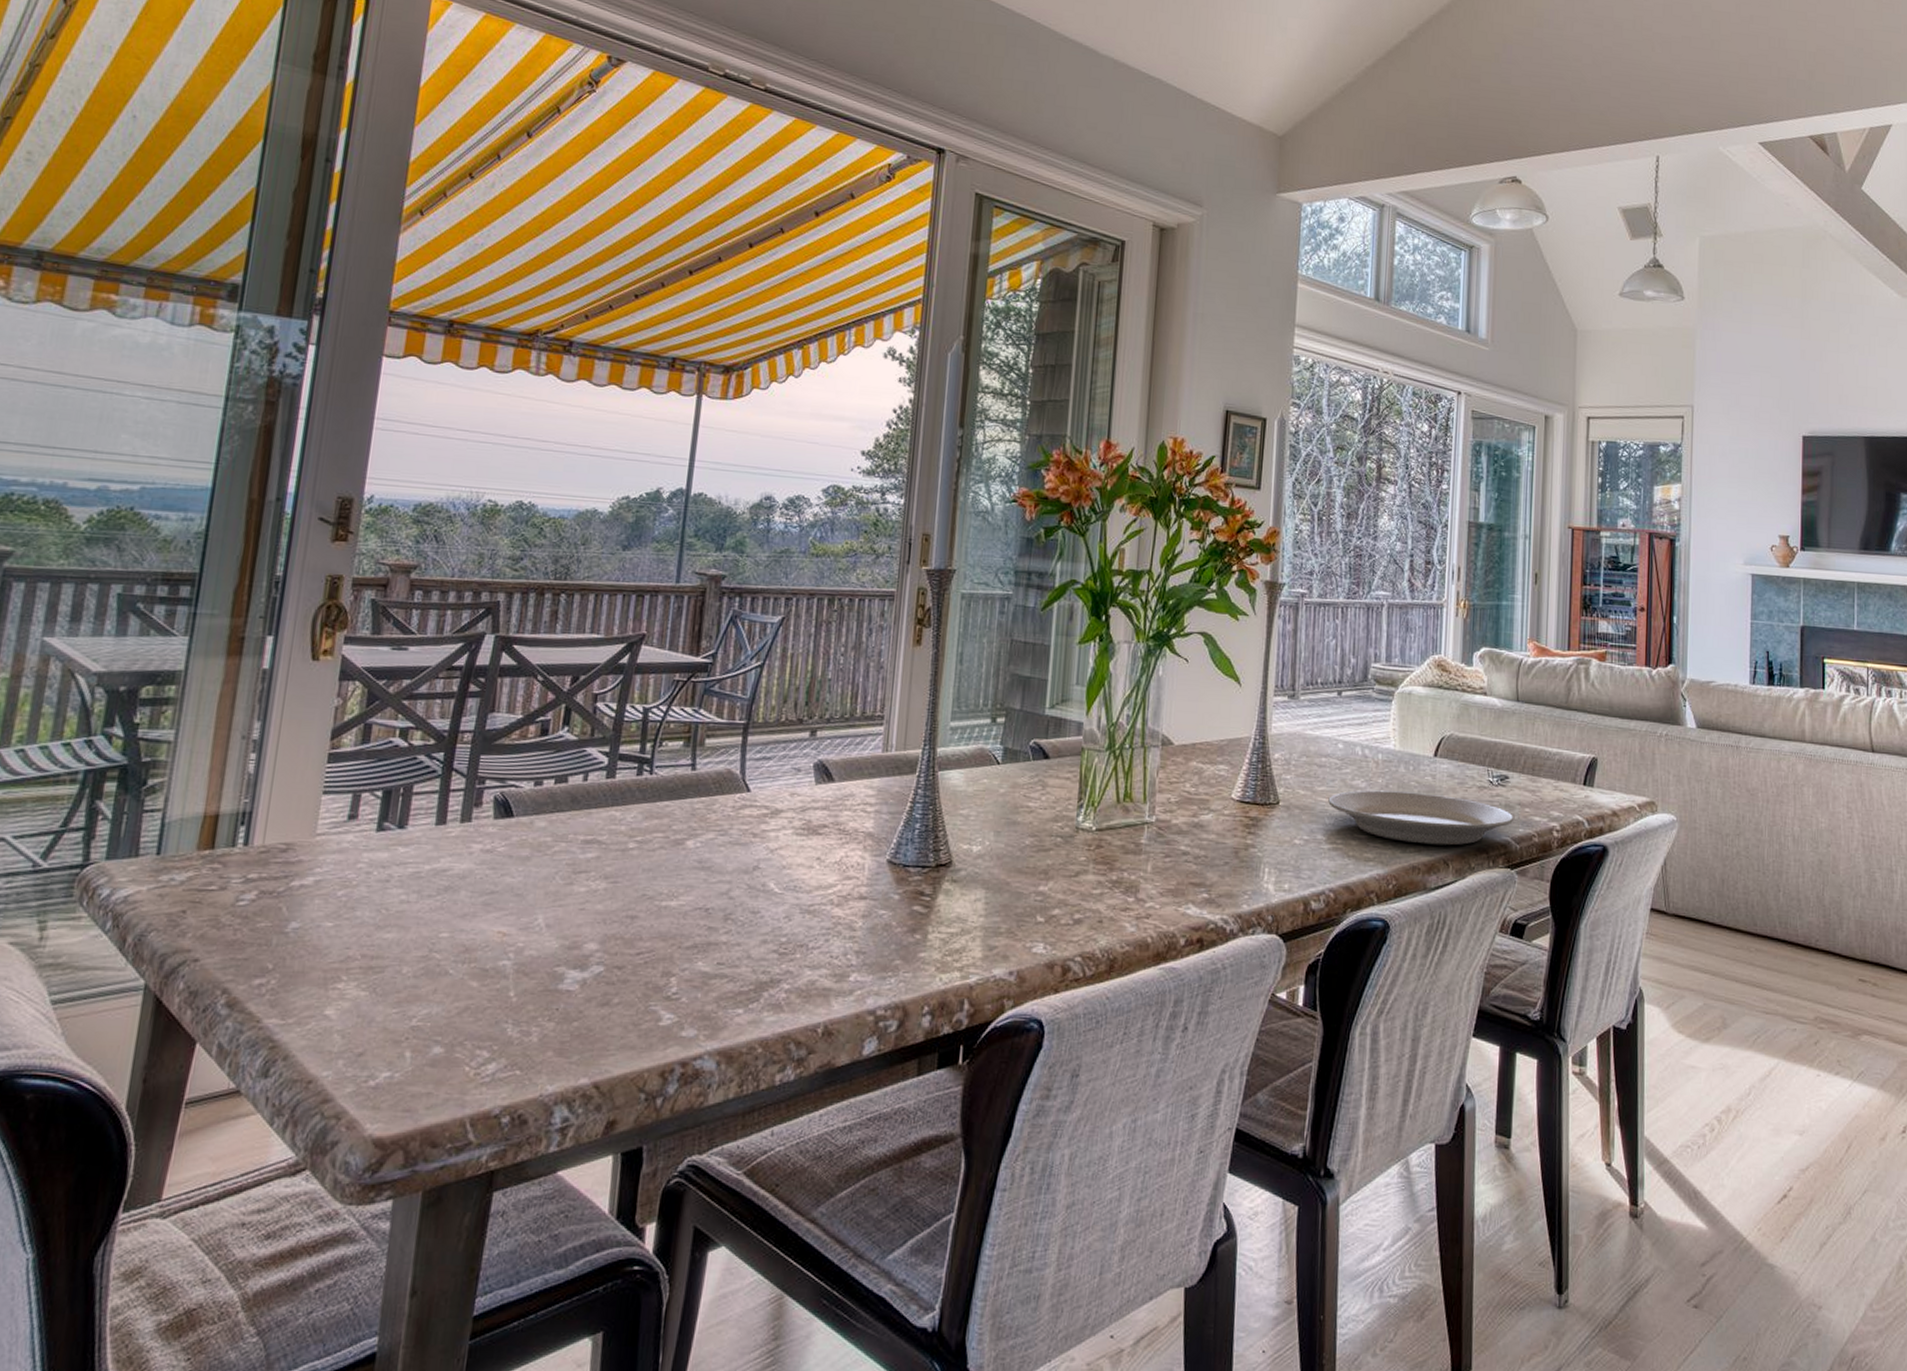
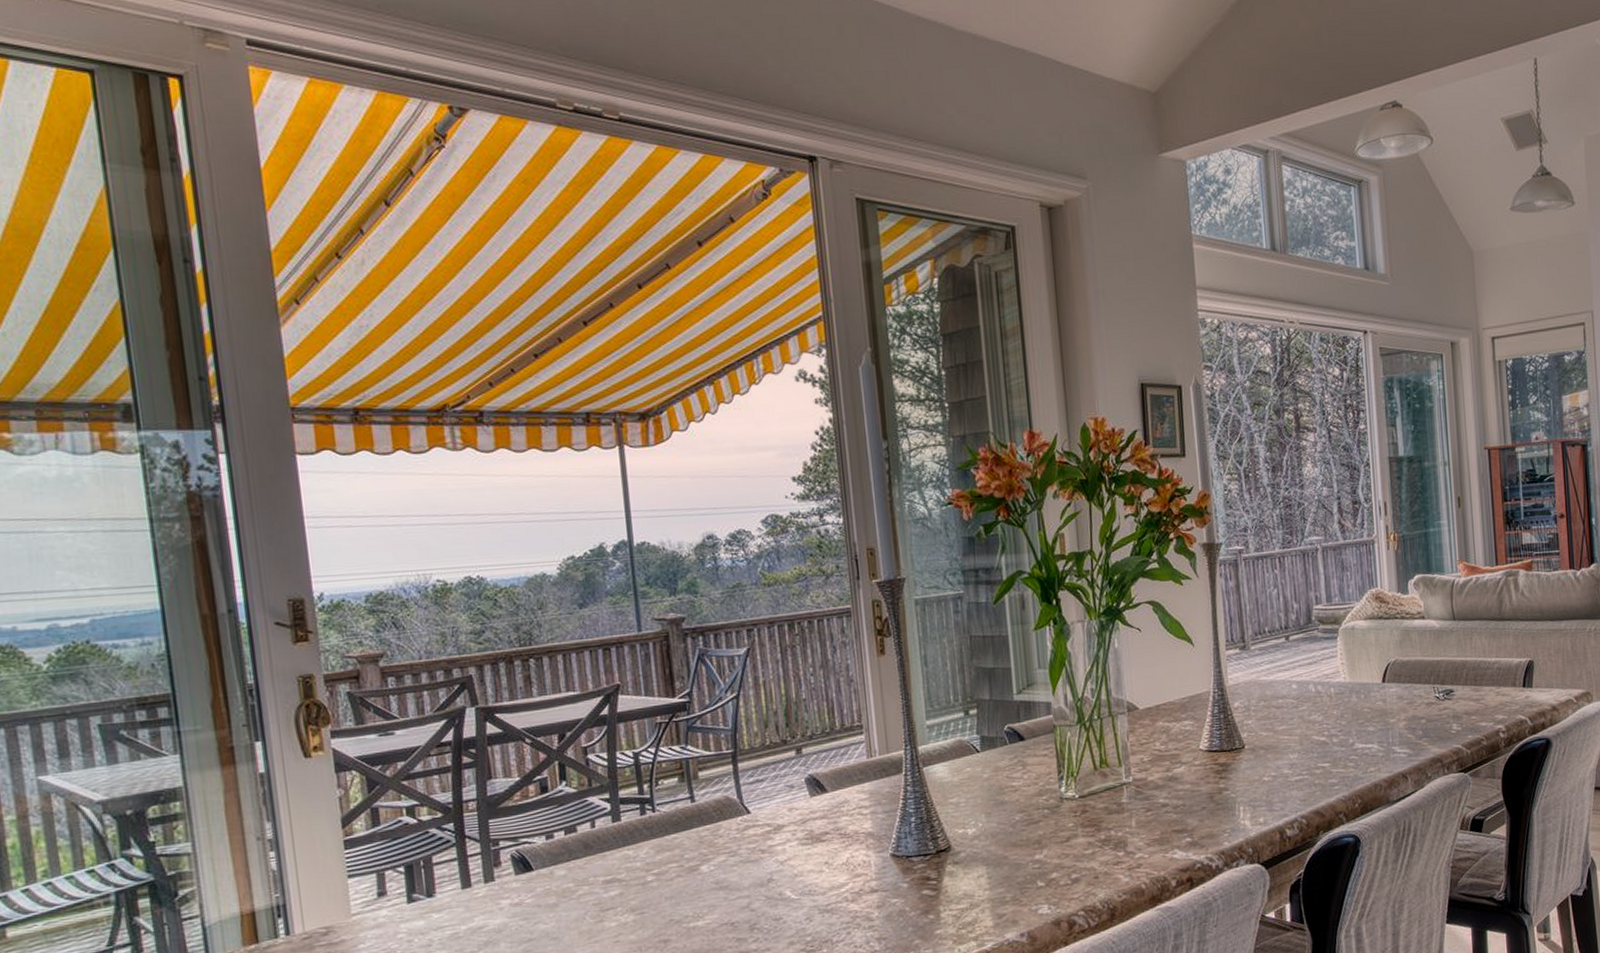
plate: present [1328,790,1515,846] -> none [1289,716,1463,764]

